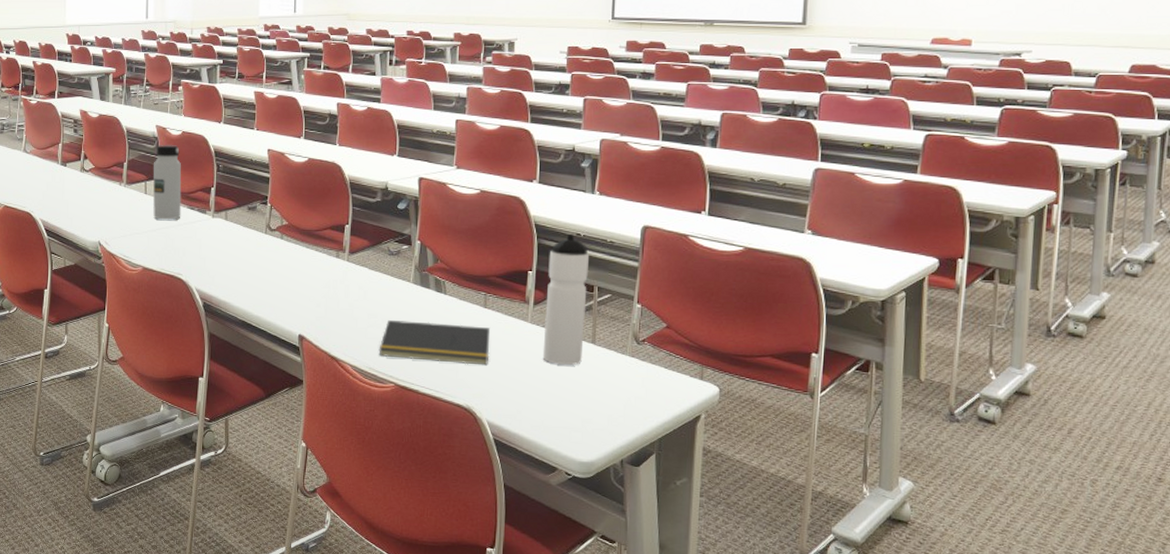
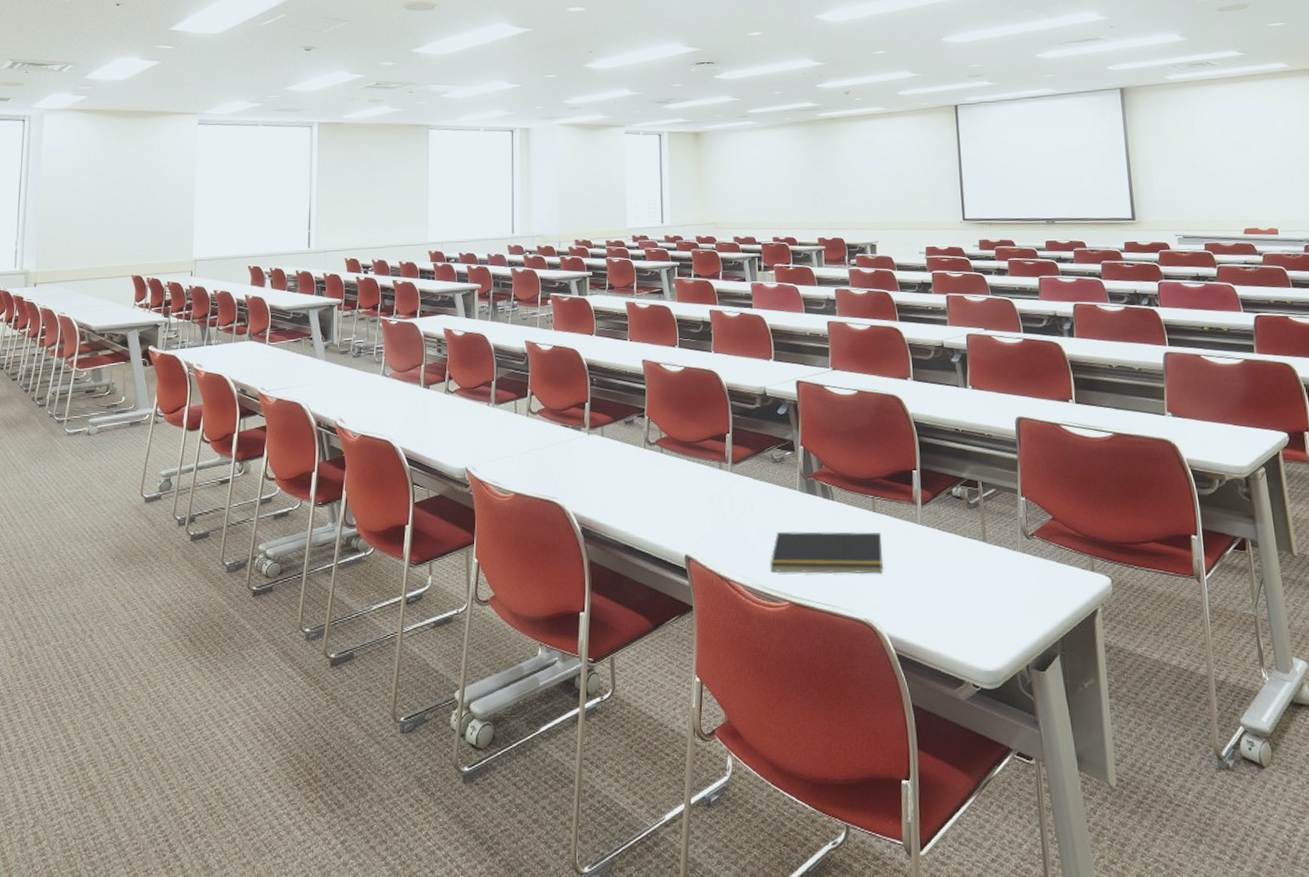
water bottle: present [153,145,182,220] -> none [523,360,555,440]
water bottle: present [542,234,590,366] -> none [931,430,975,567]

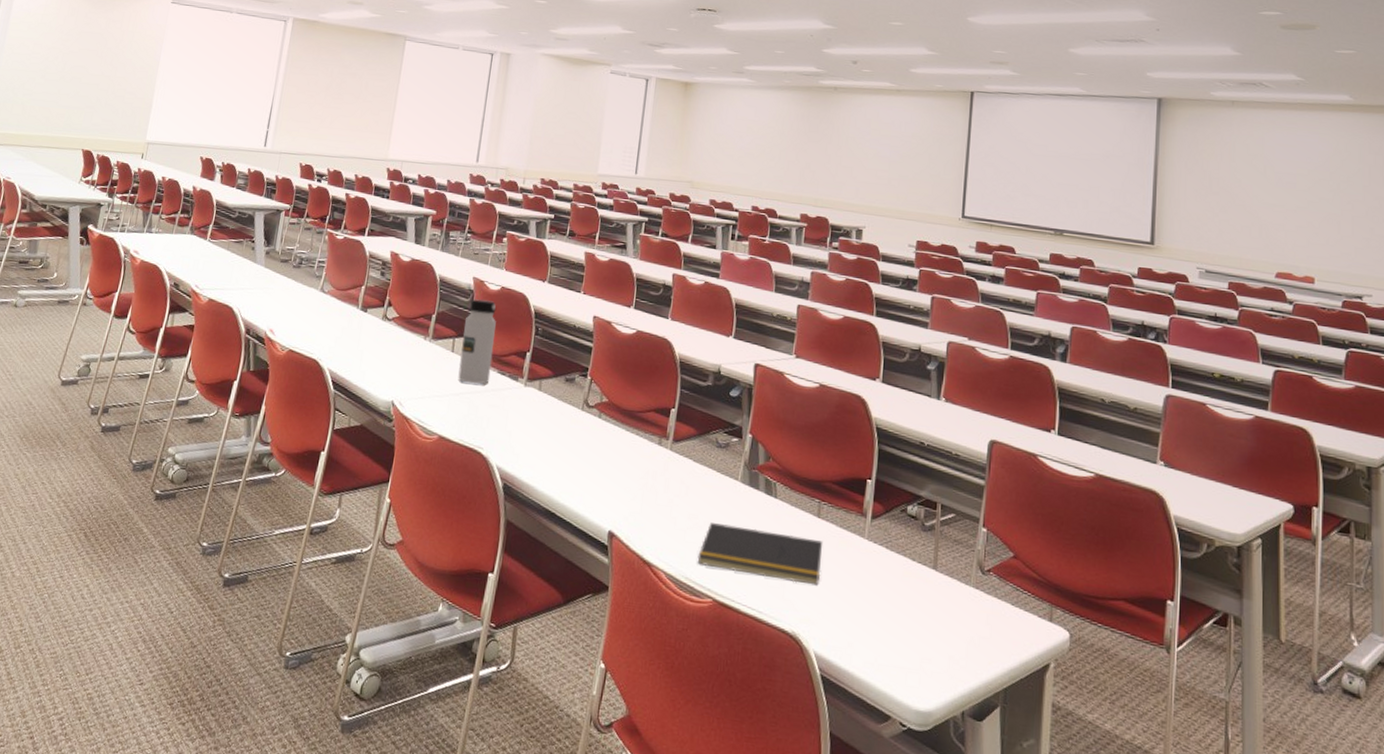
water bottle: none [523,360,555,440] -> present [458,299,497,385]

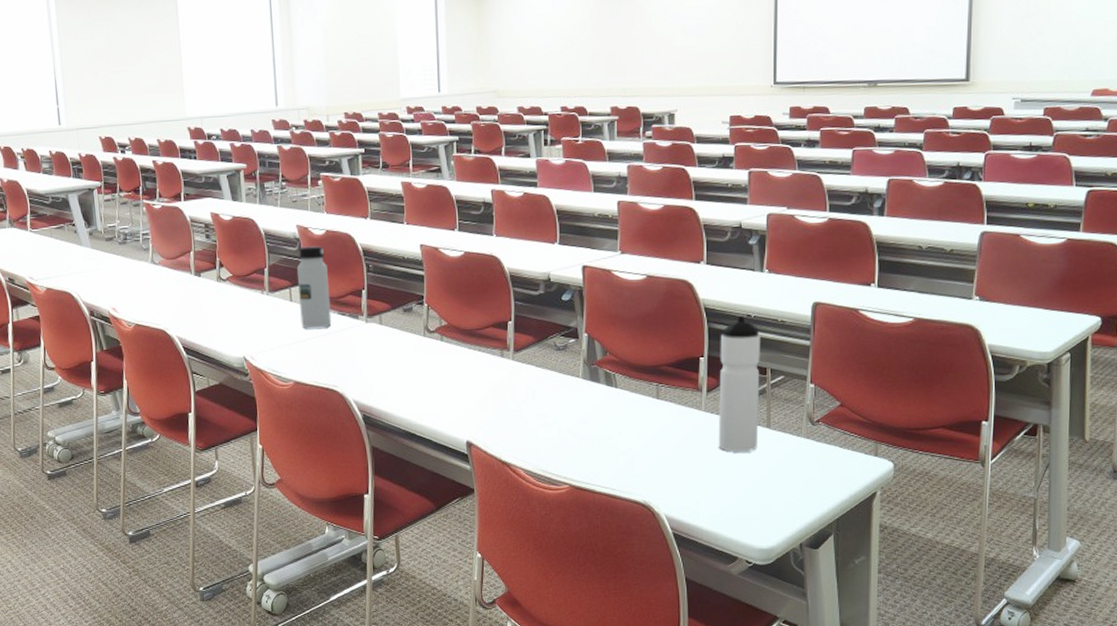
notepad: present [697,523,824,586] -> none [551,418,665,459]
water bottle: none [879,442,934,593] -> present [718,316,761,452]

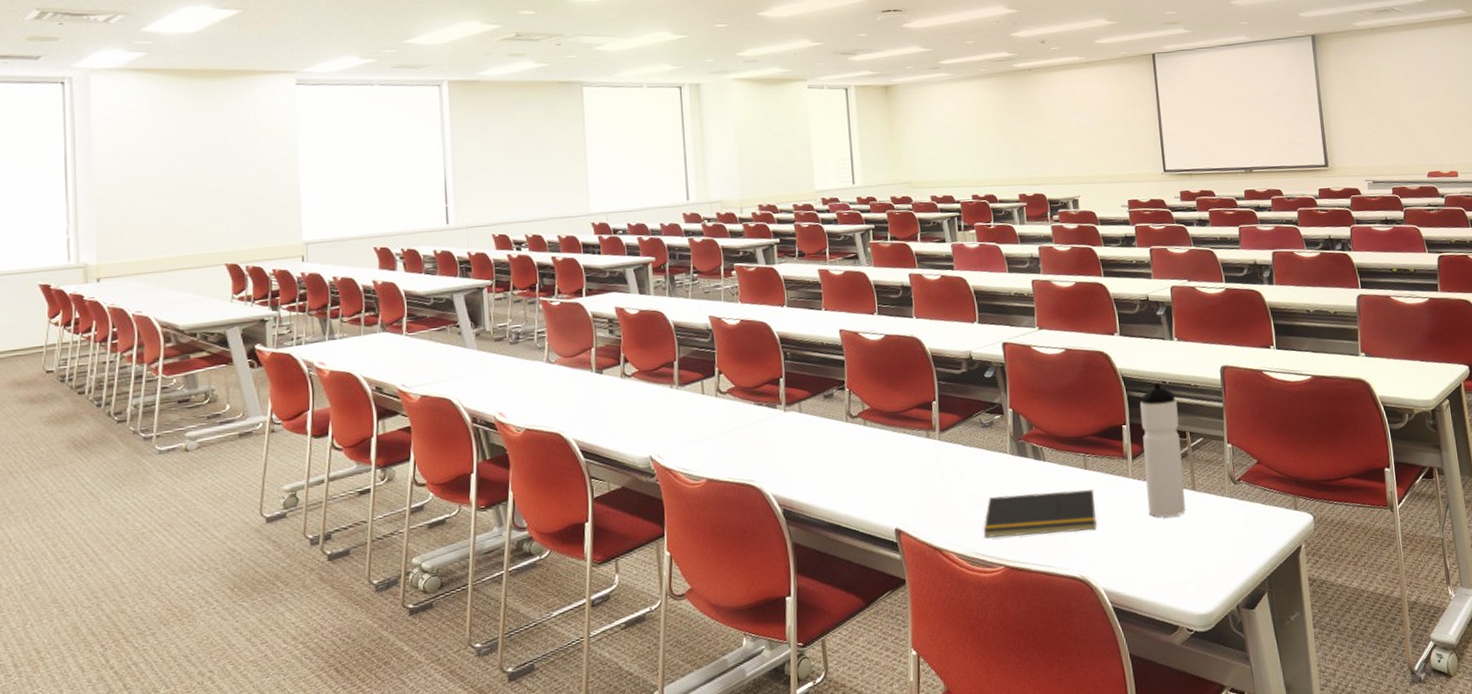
water bottle: present [296,246,332,329] -> none [709,336,748,422]
notepad: none [551,418,665,459] -> present [983,489,1097,538]

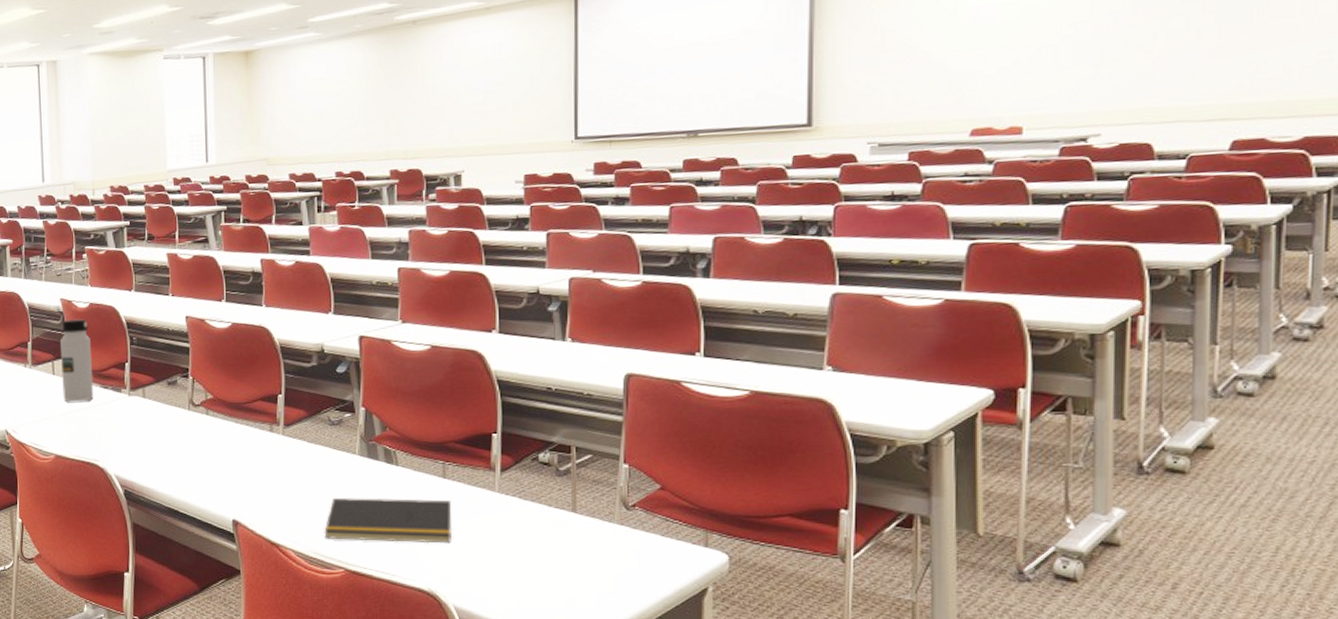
water bottle: none [709,336,748,422] -> present [59,319,94,402]
water bottle: present [1139,383,1186,517] -> none [514,389,564,539]

